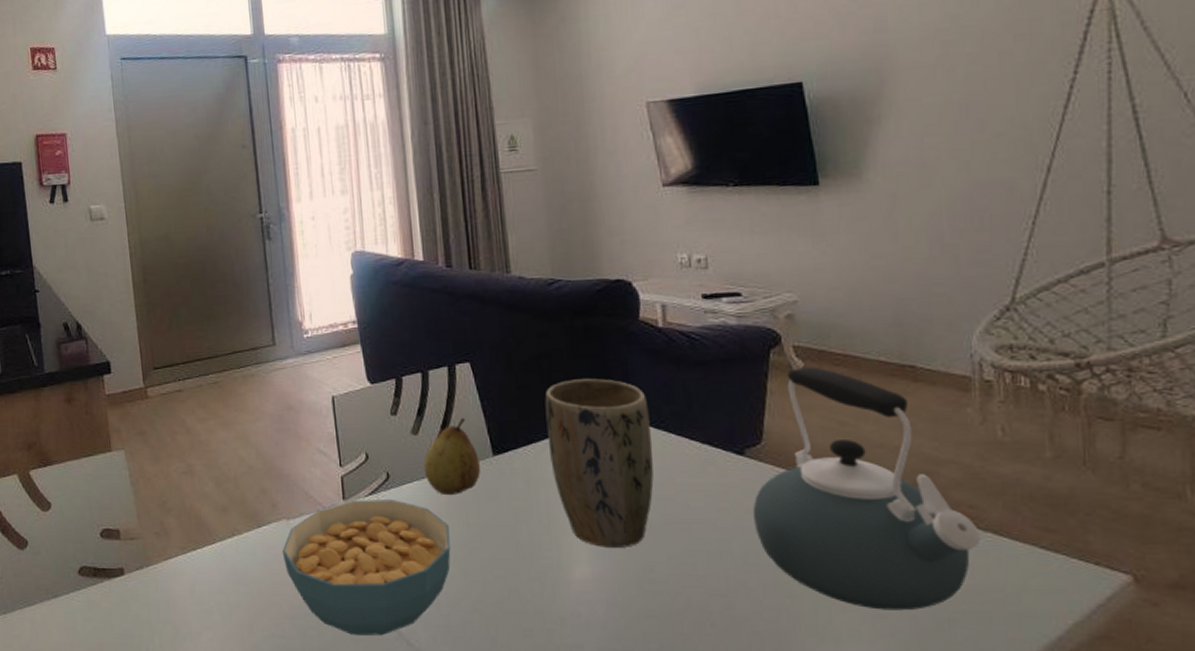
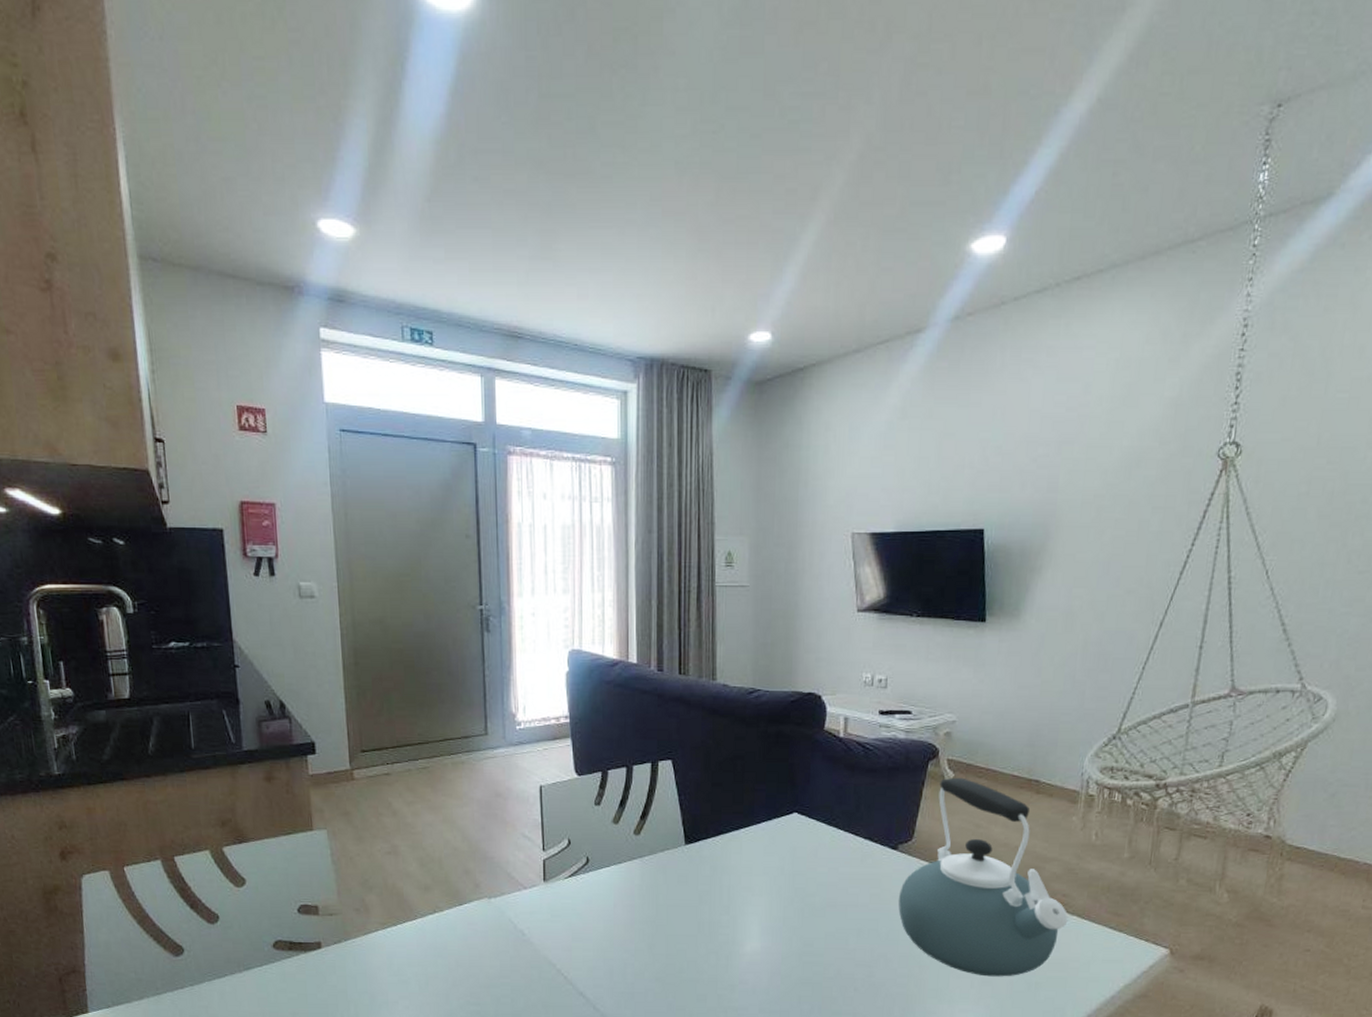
cereal bowl: present [282,500,451,636] -> none [482,881,640,1002]
fruit: present [423,417,481,496] -> none [621,809,674,879]
plant pot: present [545,379,654,548] -> none [734,779,824,926]

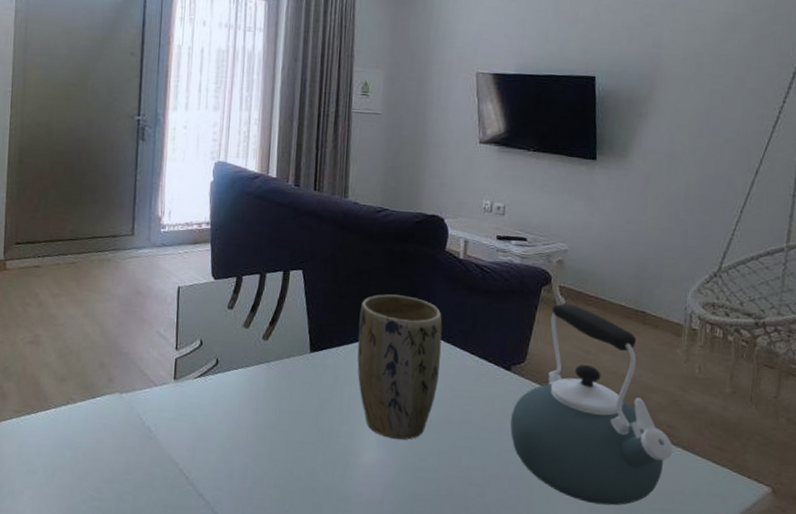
plant pot: none [734,779,824,926] -> present [357,294,443,440]

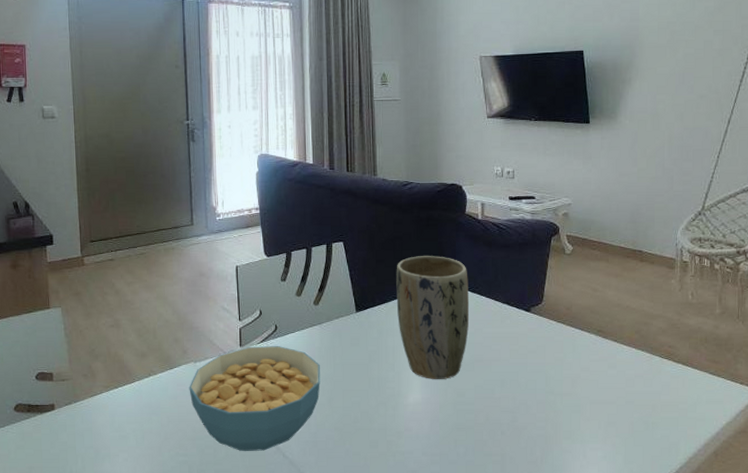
cereal bowl: none [111,380,264,503] -> present [189,346,320,451]
kettle: present [510,304,673,506] -> none [534,250,675,419]

